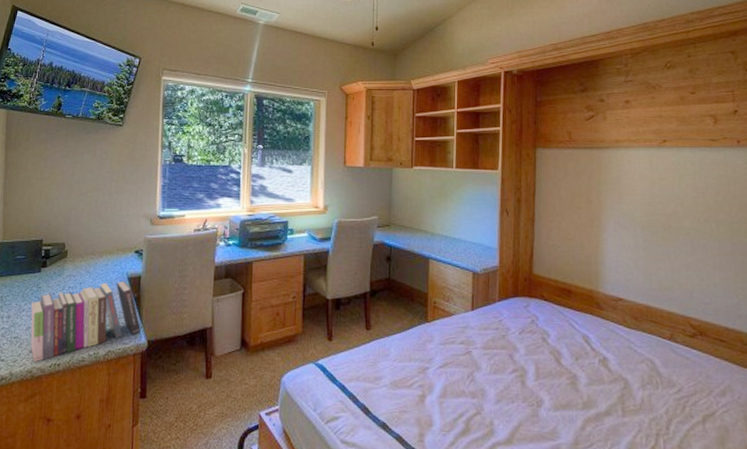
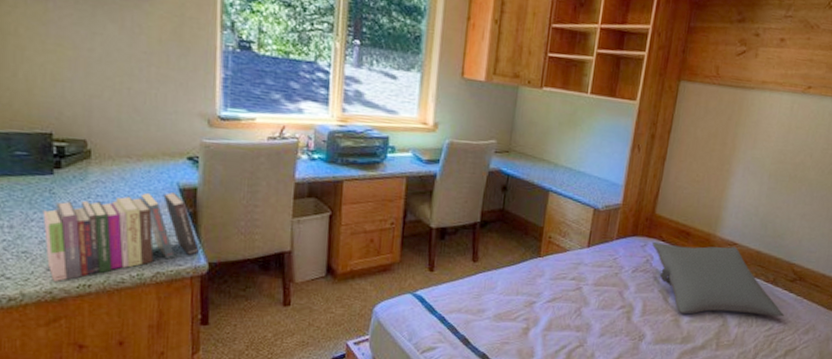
pillow: none [535,302,693,377] -> present [652,242,785,317]

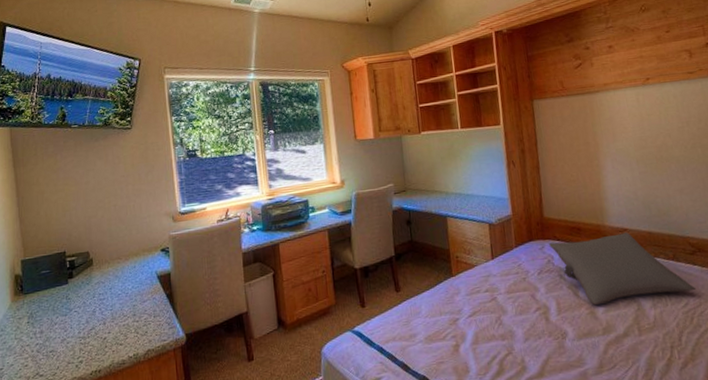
books: present [42,191,199,283] -> none [62,279,177,373]

